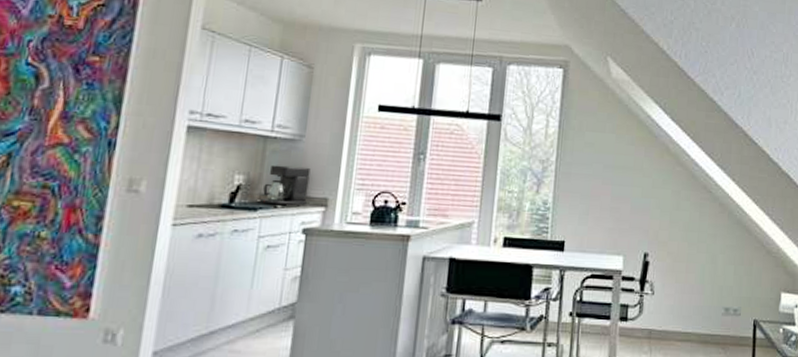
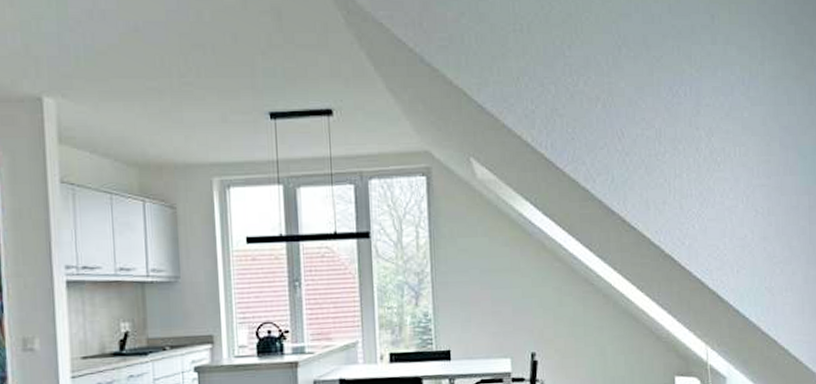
coffee maker: present [259,164,311,206] -> none [148,307,193,348]

